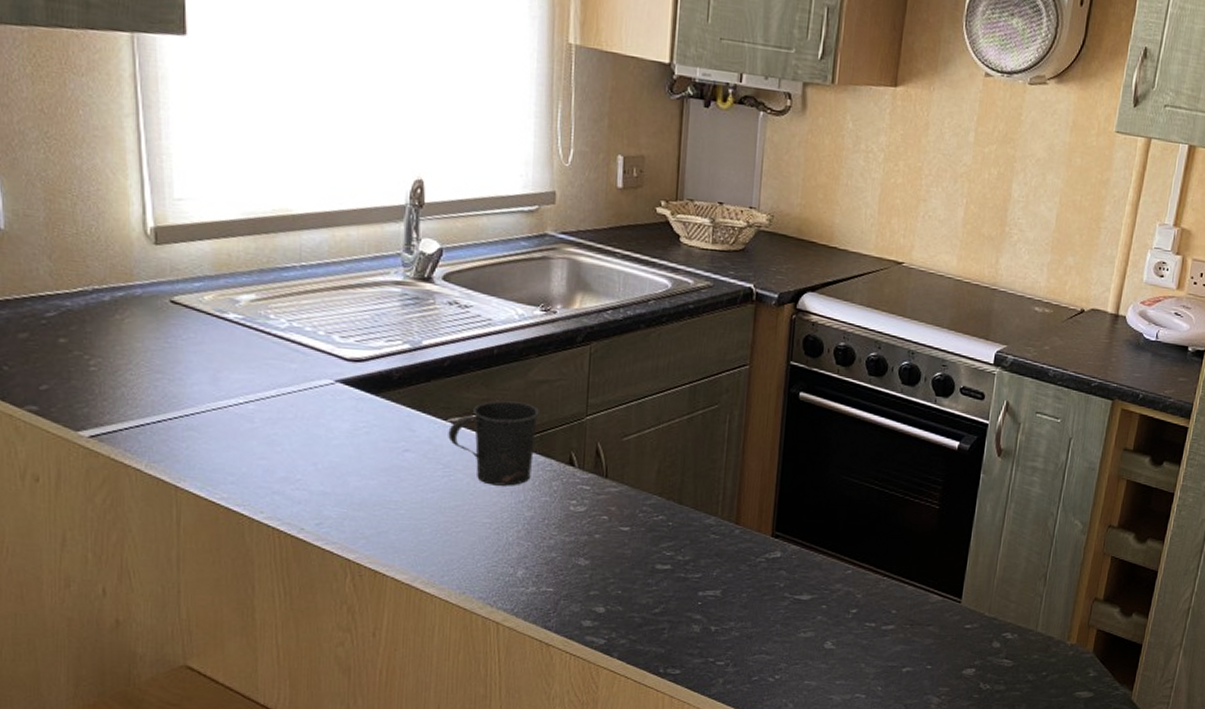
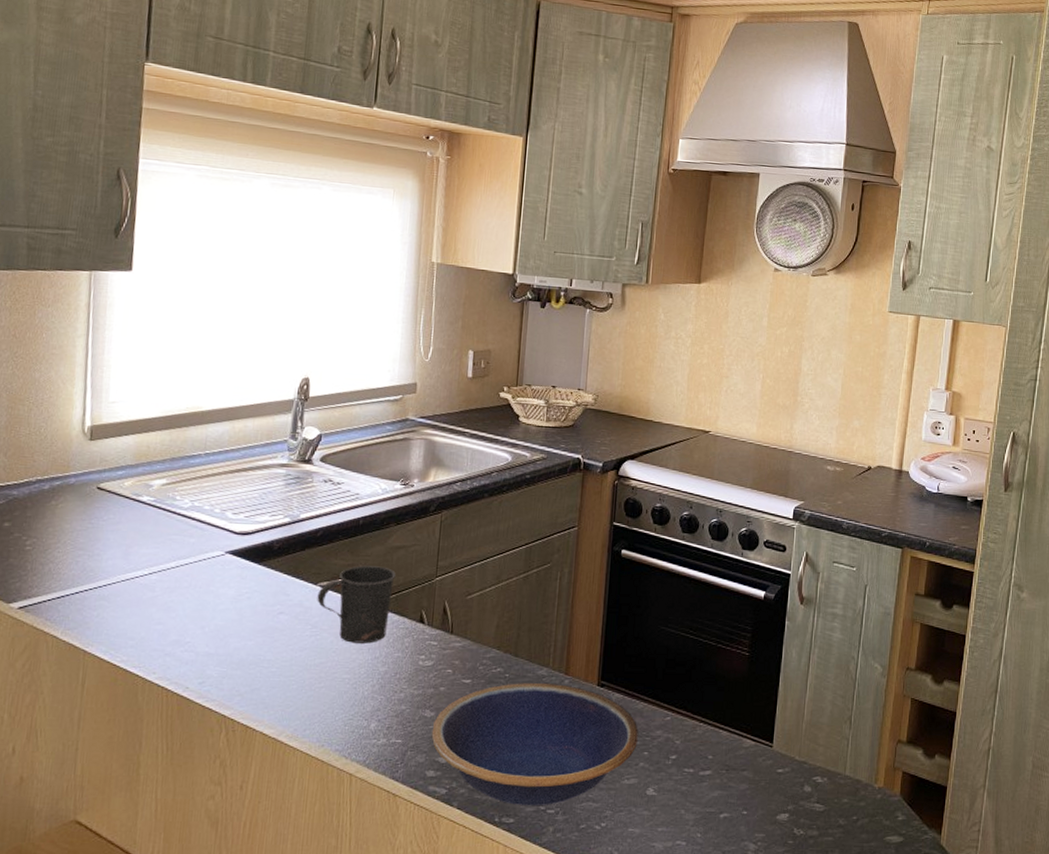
bowl: none [586,531,816,658] -> present [431,682,638,806]

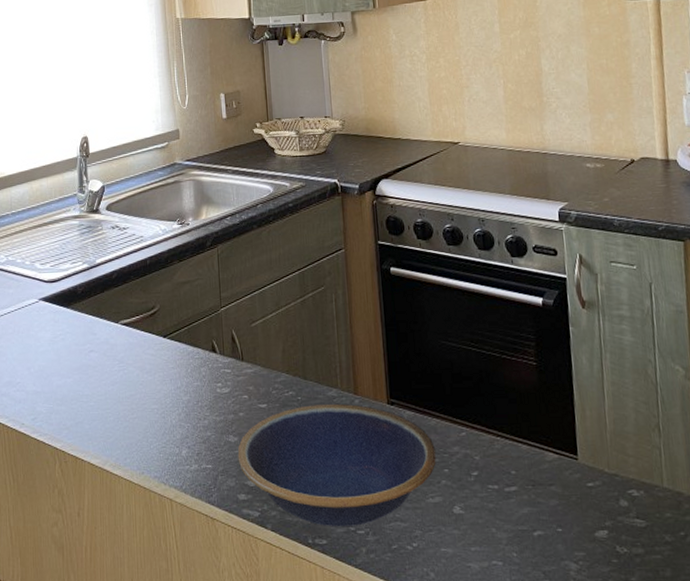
mug: present [317,565,396,644] -> none [120,302,185,375]

